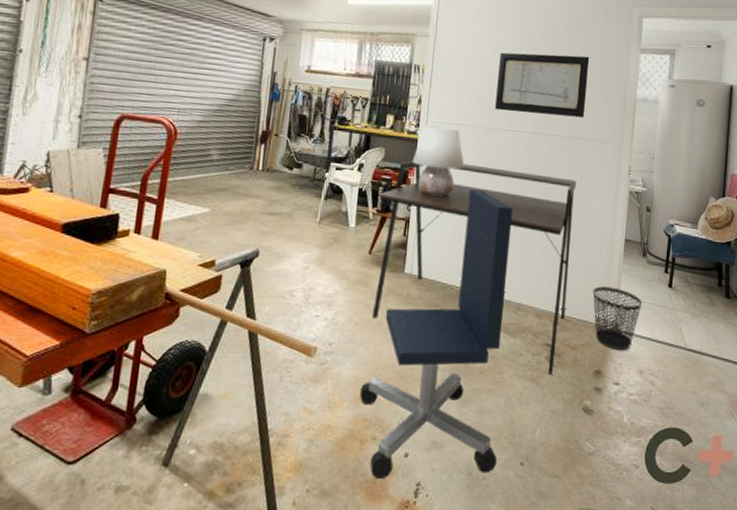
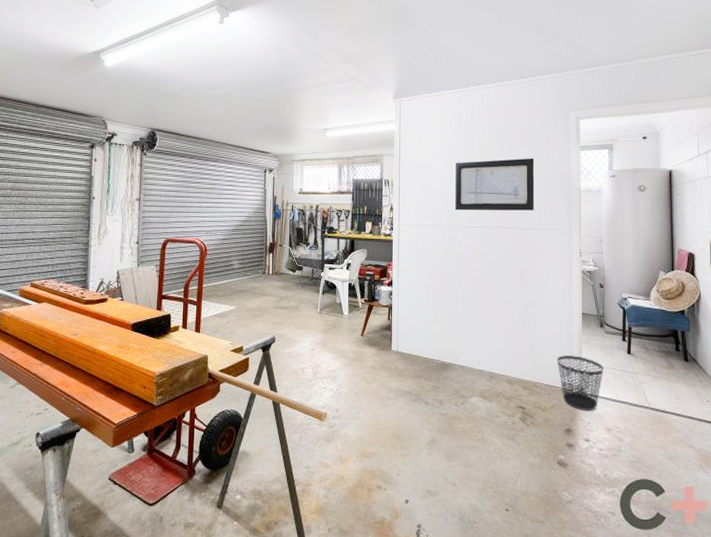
office chair: present [359,188,514,479] -> none [364,277,485,521]
desk: present [371,160,577,375] -> none [365,257,534,433]
table lamp: present [412,125,465,197] -> none [389,228,434,286]

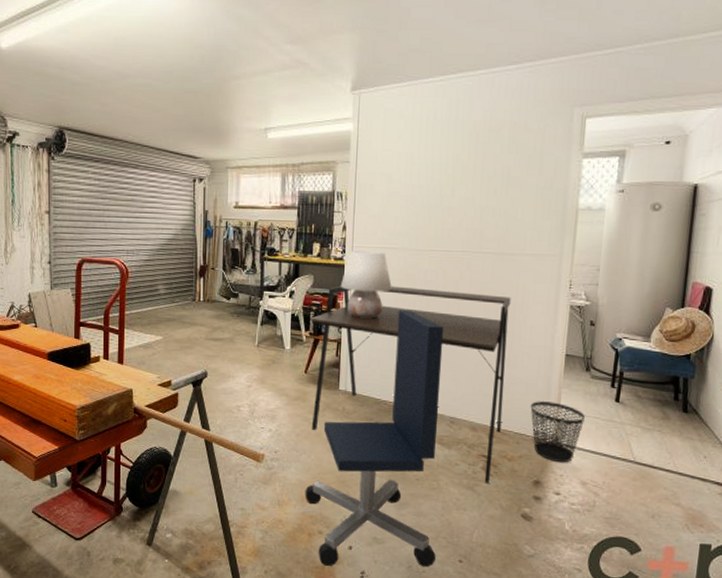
office chair: none [364,277,485,521] -> present [305,309,444,567]
desk: none [365,257,534,433] -> present [310,285,511,483]
table lamp: none [389,228,434,286] -> present [340,251,393,319]
wall art: present [455,158,535,211] -> none [421,167,524,233]

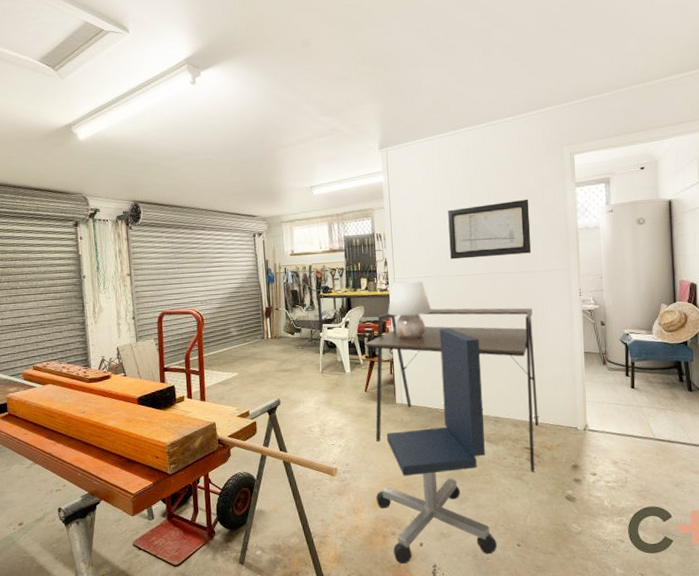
wall art: none [421,167,524,233] -> present [448,199,532,260]
wastebasket: present [530,400,585,463] -> none [561,393,608,447]

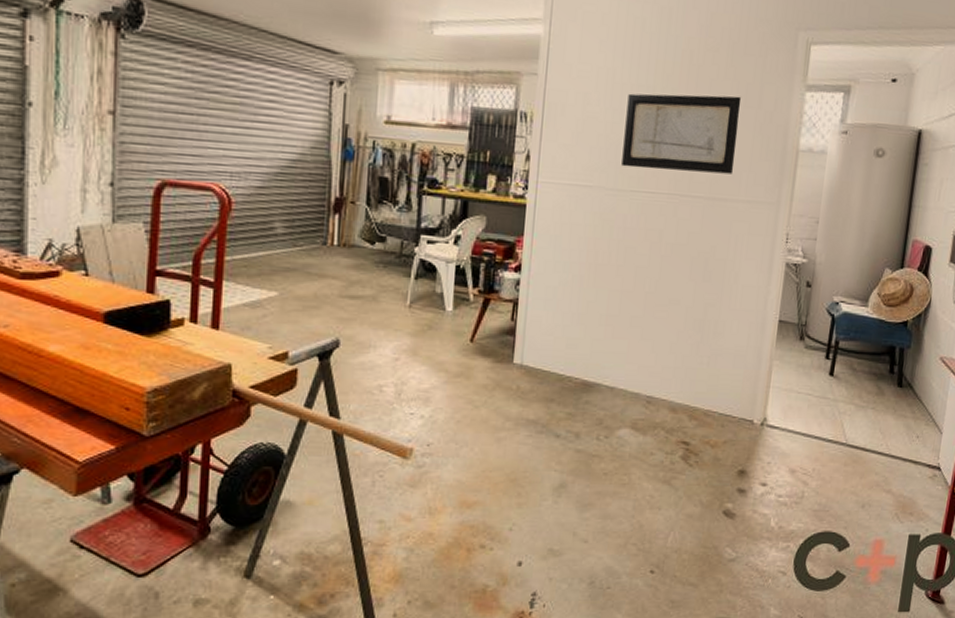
desk: present [365,308,539,472] -> none [476,230,722,475]
office chair: present [376,327,497,564] -> none [464,263,644,589]
table lamp: present [387,281,433,339] -> none [519,187,585,274]

